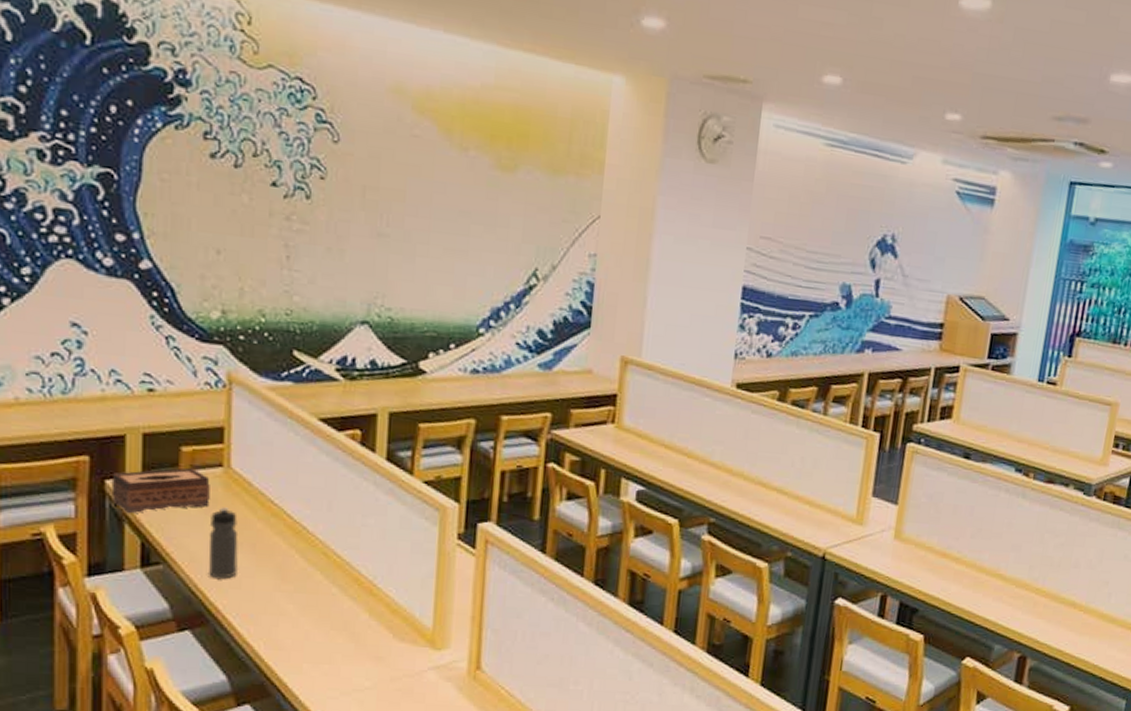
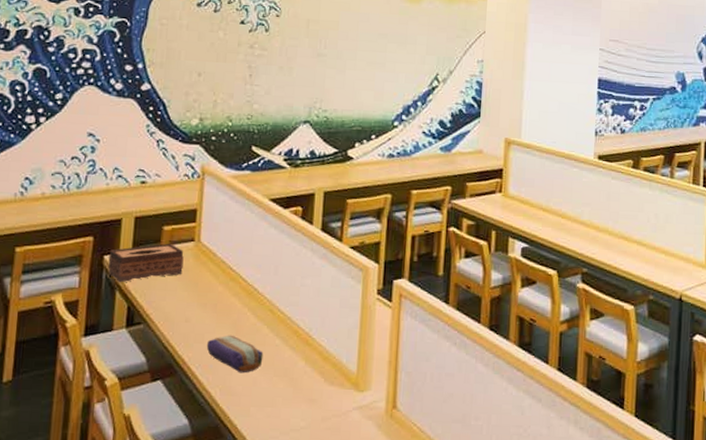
water bottle: present [208,507,239,579] -> none [179,274,204,335]
pencil case: none [245,580,317,625] -> present [206,335,264,374]

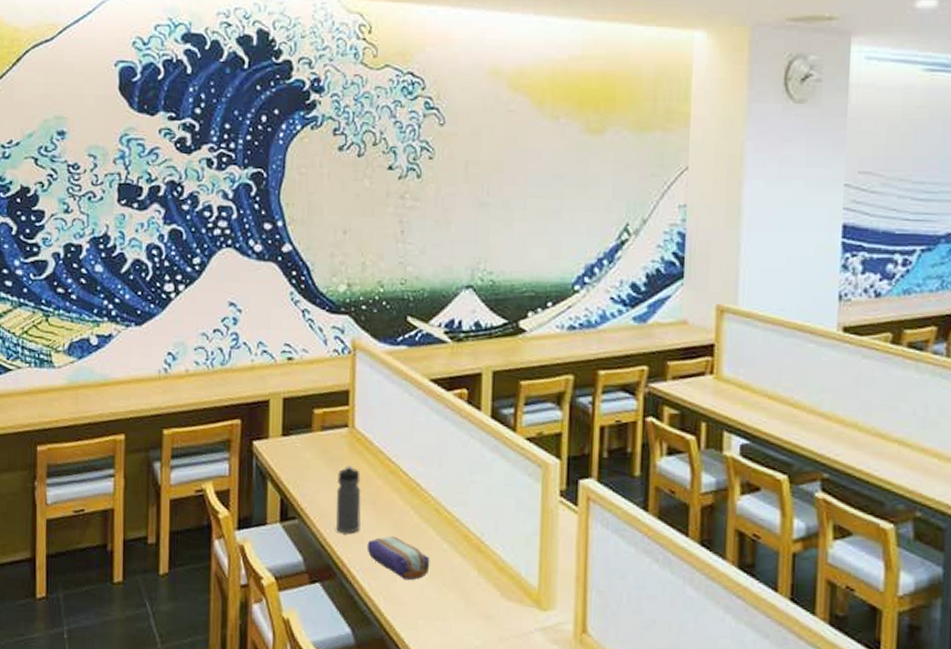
tissue box: present [107,243,184,283] -> none [257,428,338,472]
water bottle: none [179,274,204,335] -> present [336,465,362,534]

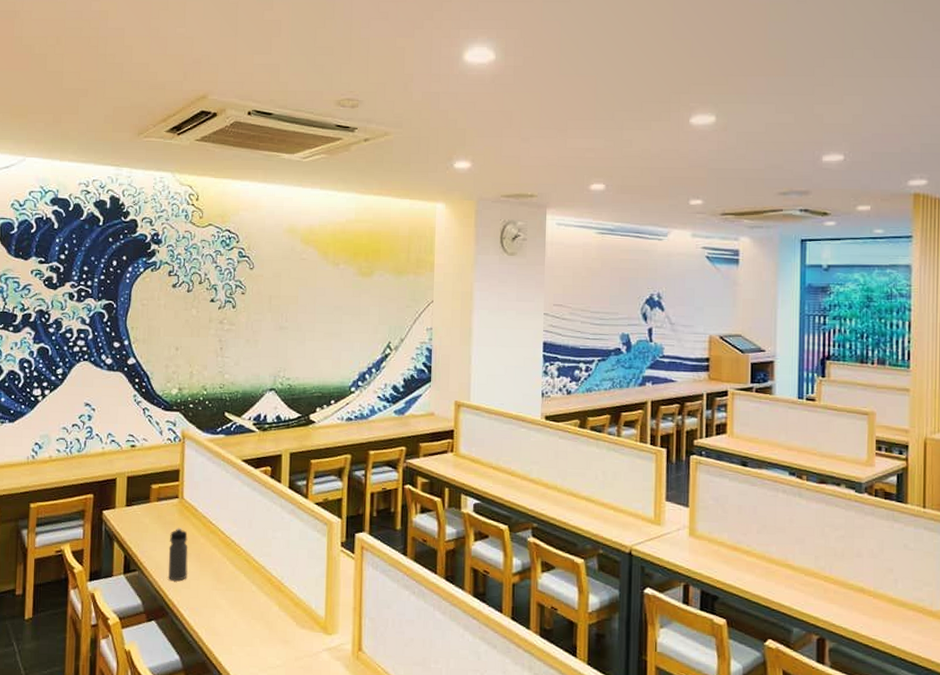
pencil case: present [367,535,430,581] -> none [192,581,242,616]

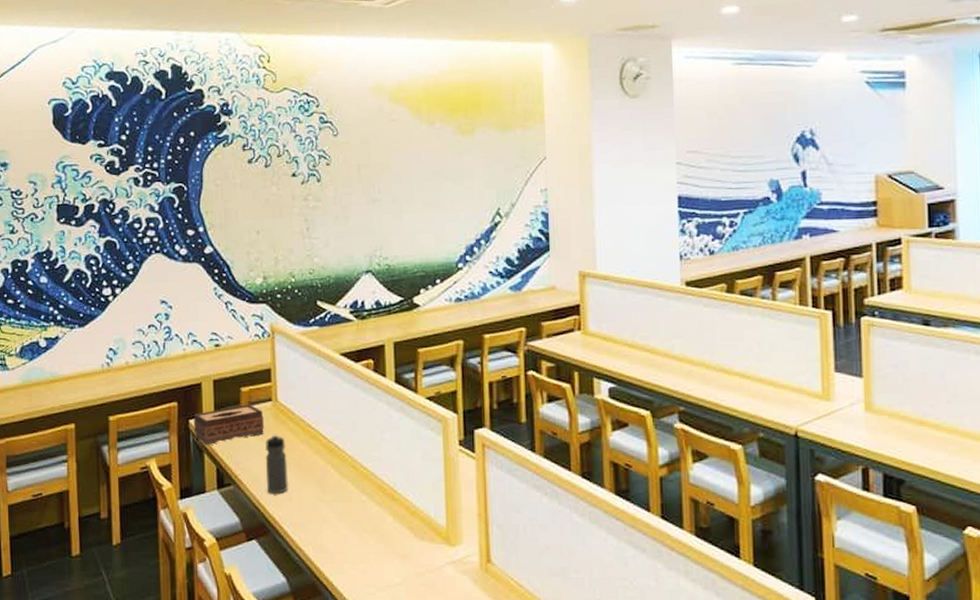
tissue box: none [106,500,170,535] -> present [193,404,264,446]

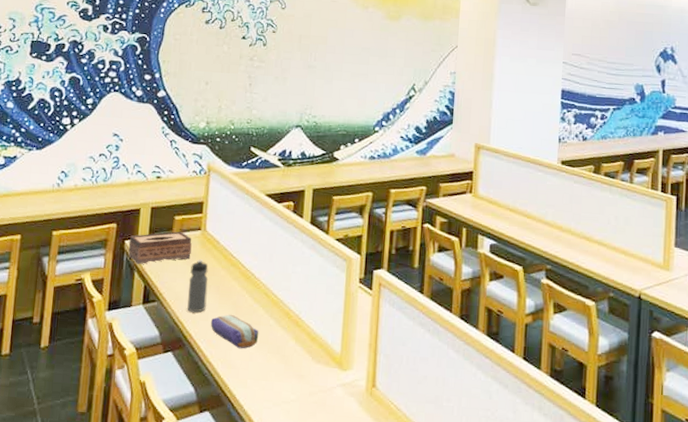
pencil case: none [295,492,351,531] -> present [210,314,259,349]

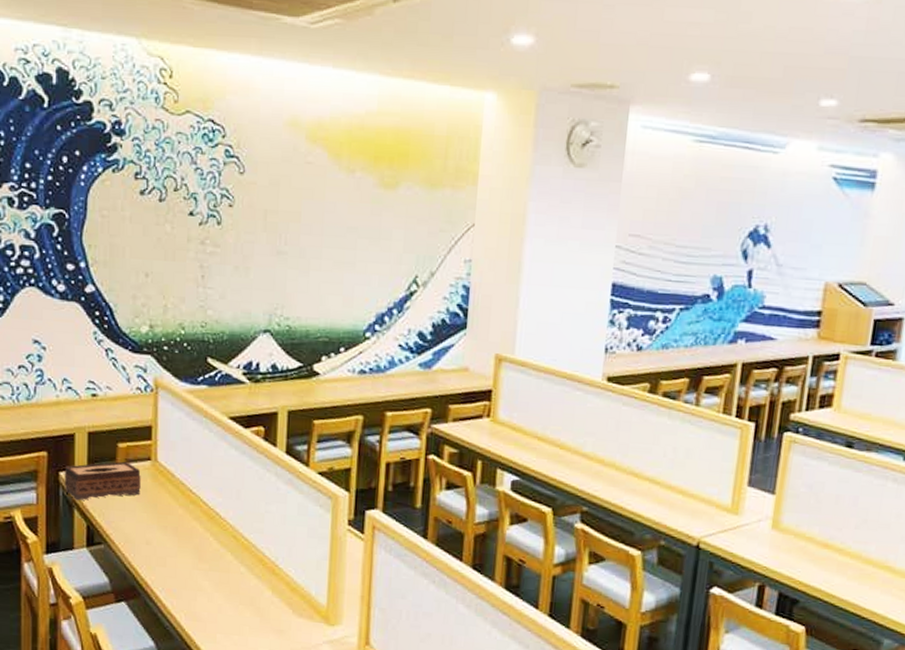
water bottle: present [187,259,209,313] -> none [140,495,164,558]
pencil case: present [210,314,259,349] -> none [169,559,228,600]

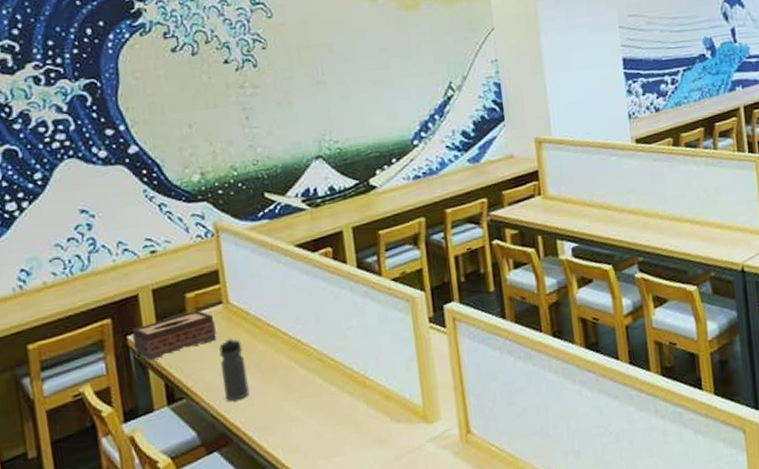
water bottle: none [140,495,164,558] -> present [219,337,250,401]

